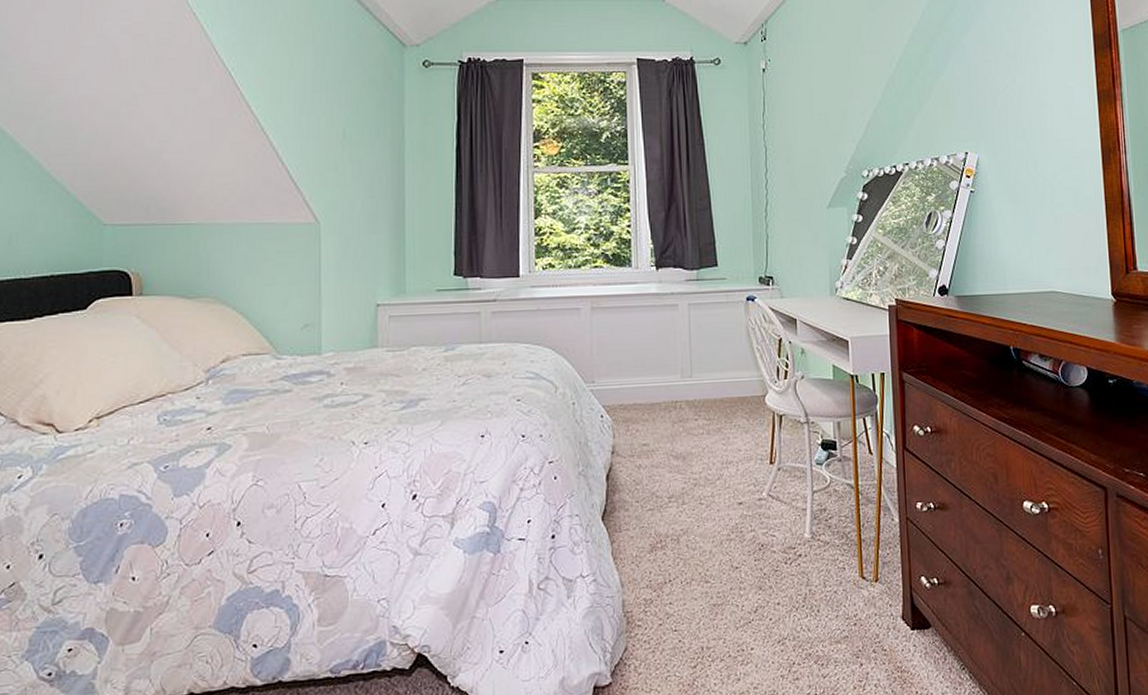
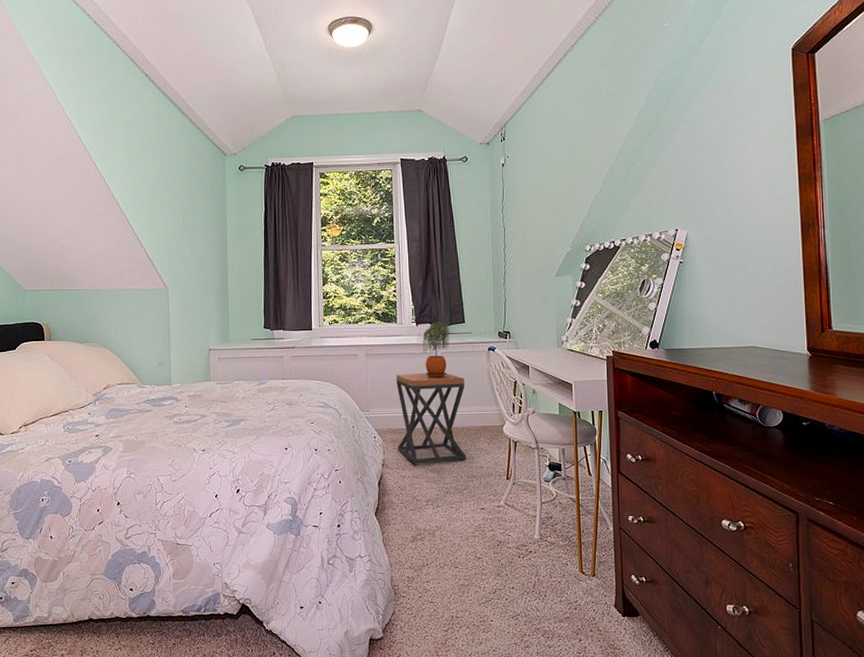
stool: none [630,330,720,449] -> present [396,372,467,464]
potted plant: none [664,264,698,337] -> present [422,321,449,378]

